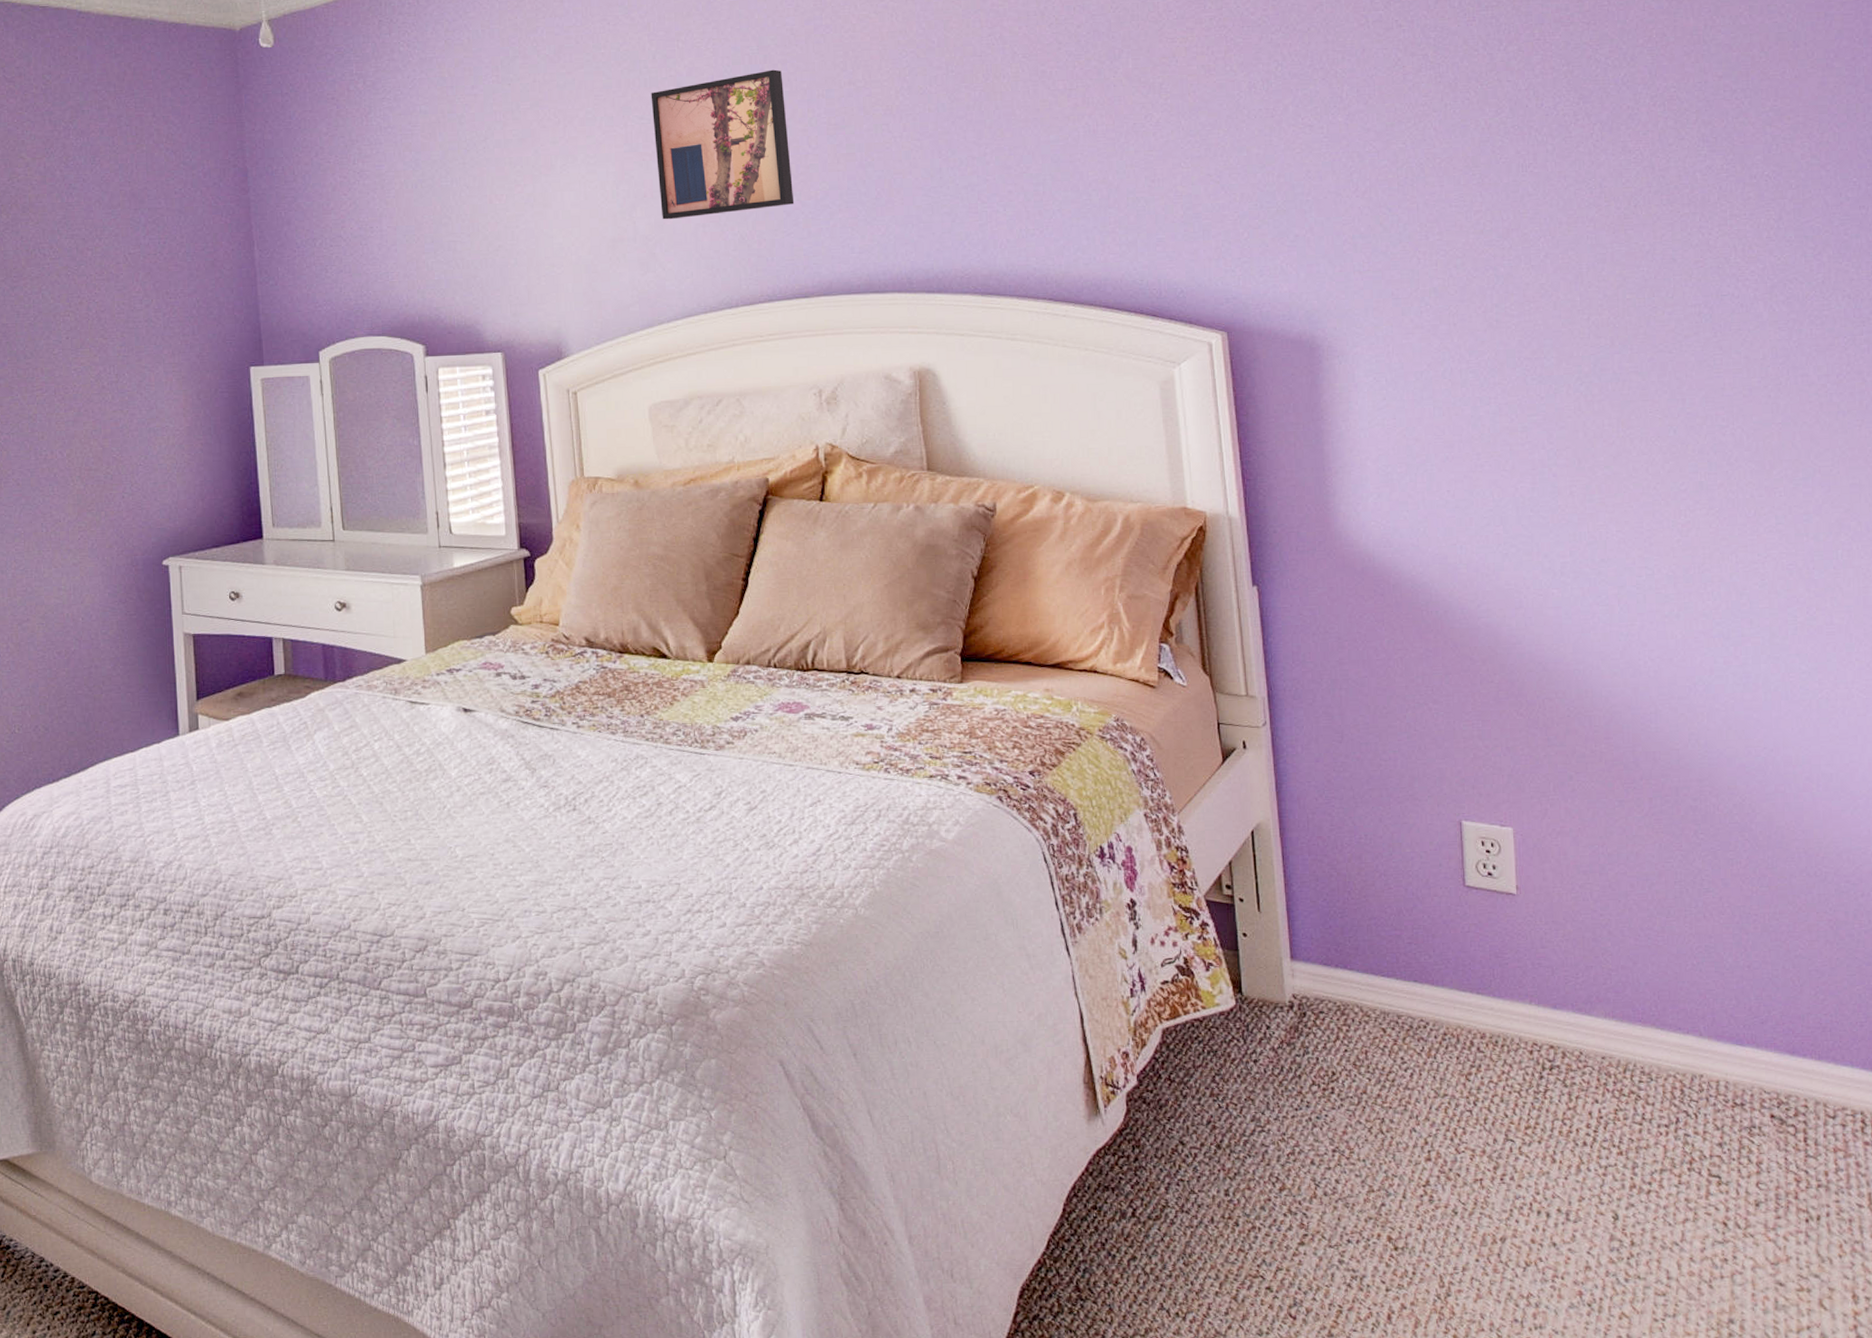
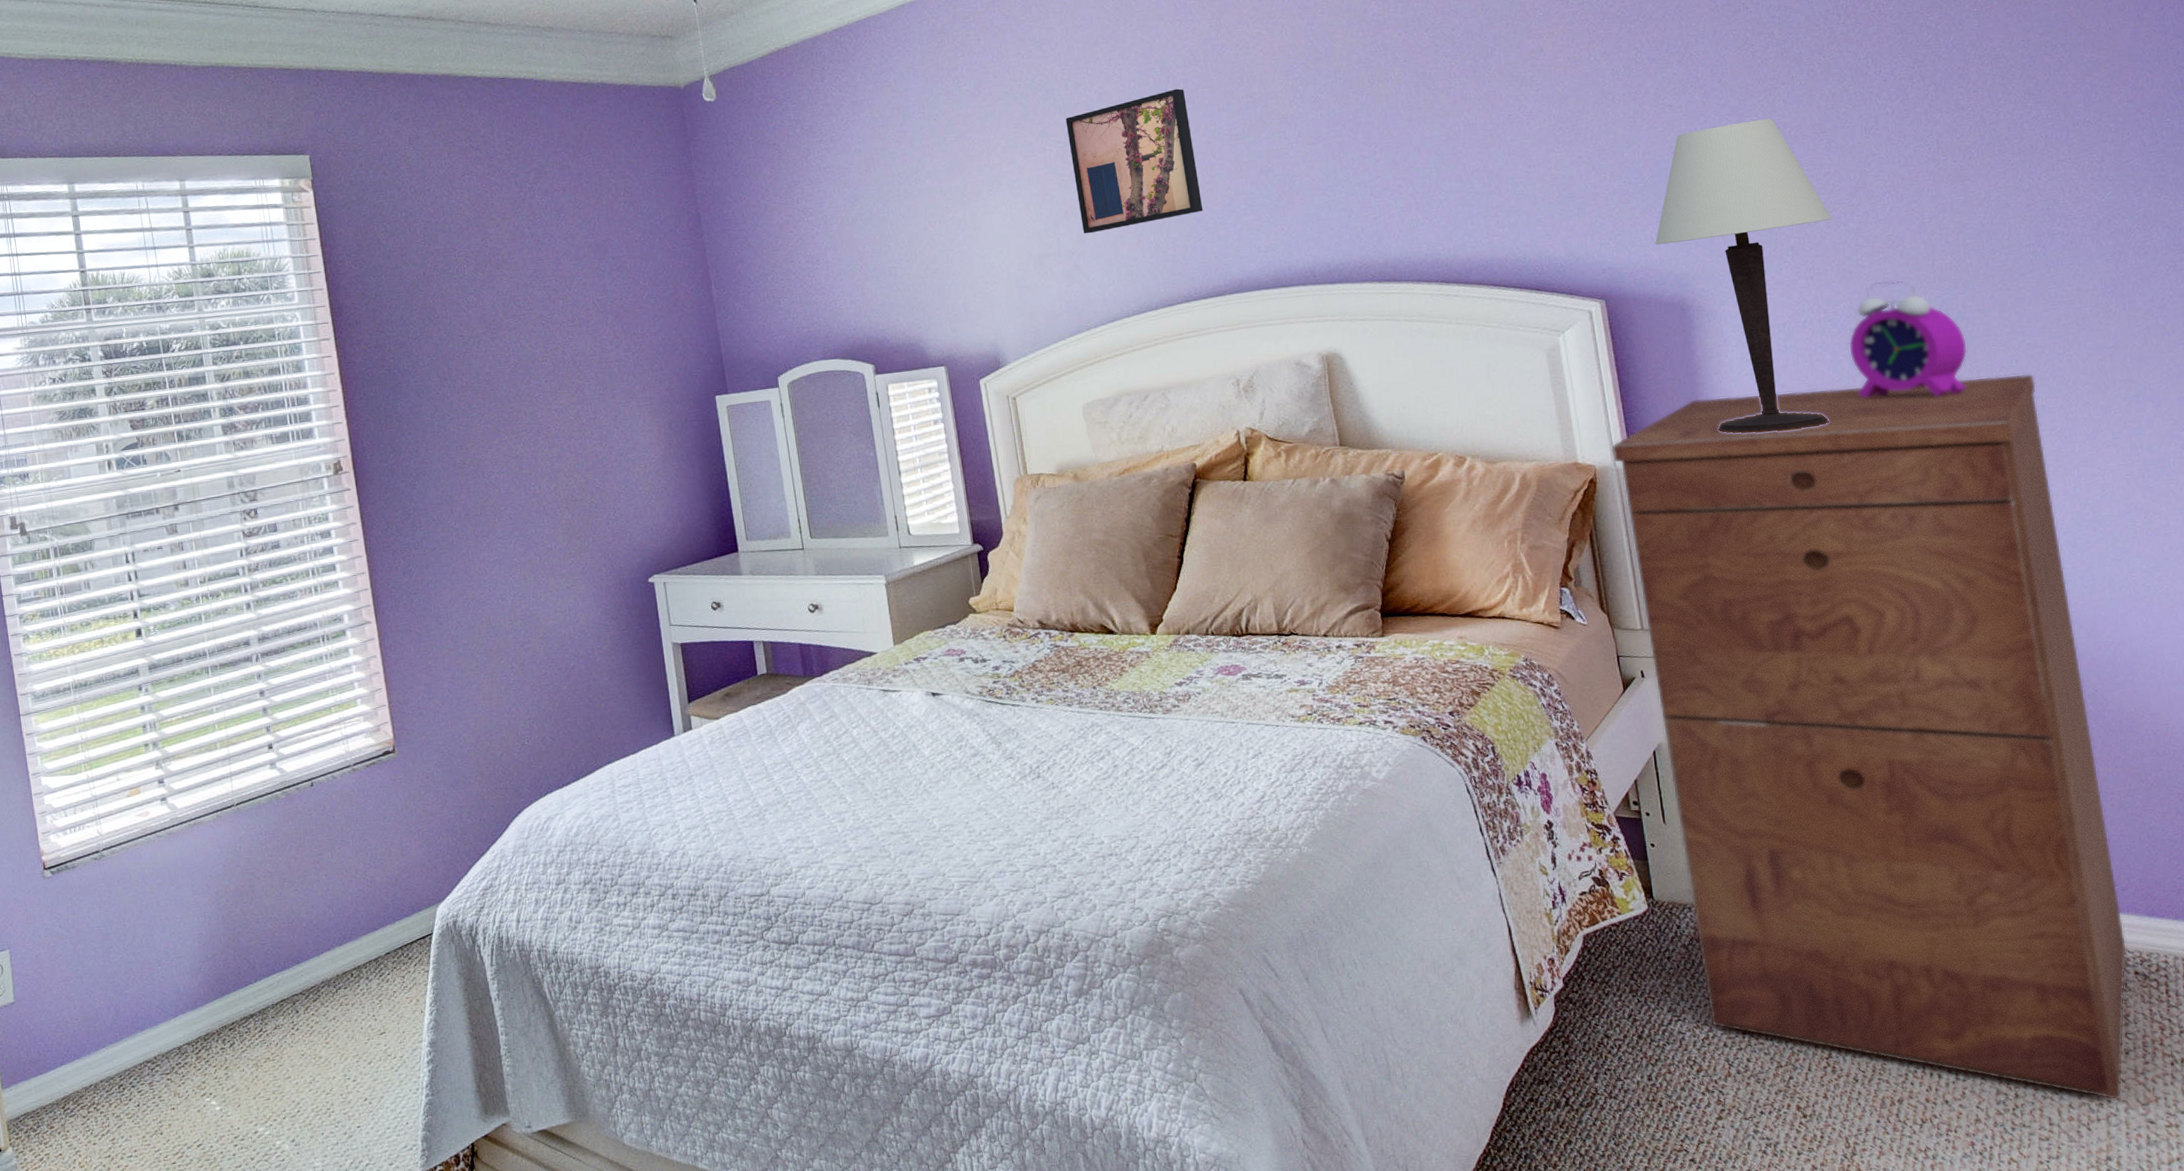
filing cabinet: none [1225,445,1763,1257] -> present [1611,373,2127,1101]
table lamp: none [1286,147,1481,490] -> present [1655,118,1832,434]
alarm clock: none [1491,334,1621,463] -> present [1849,281,1967,398]

